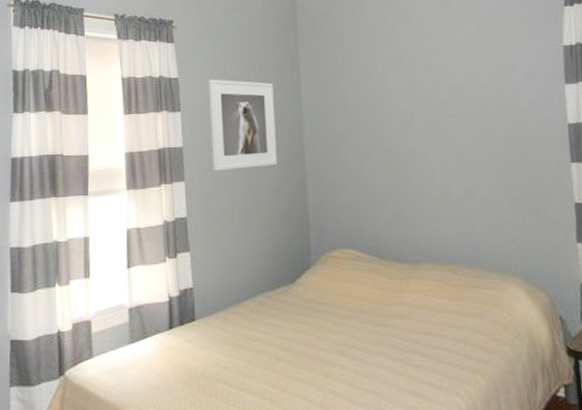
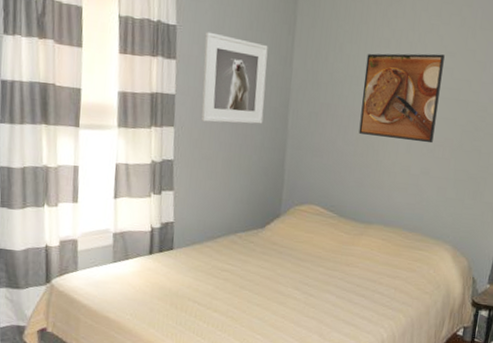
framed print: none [379,62,472,161] -> present [359,53,445,144]

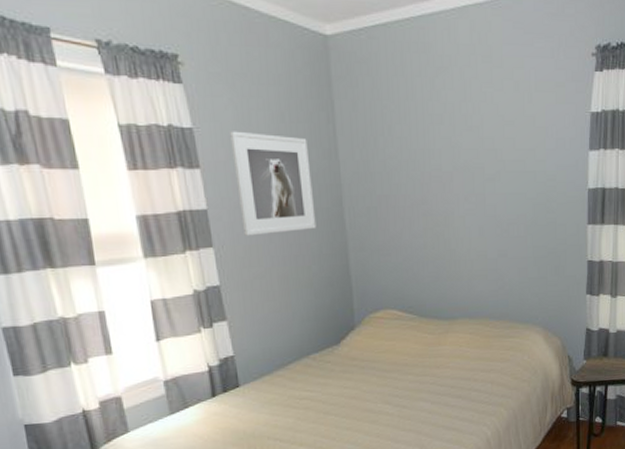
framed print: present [359,53,445,144] -> none [420,124,505,223]

